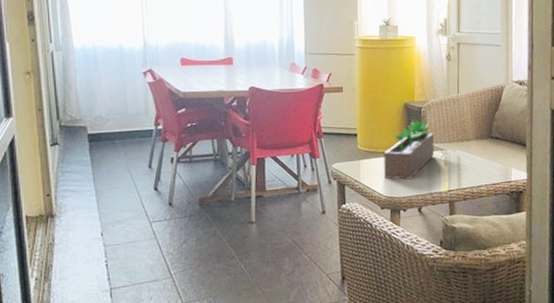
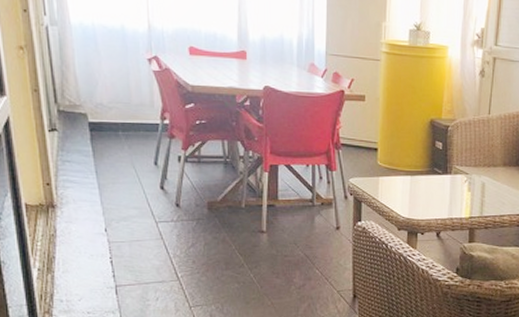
succulent planter: present [383,119,435,180] -> none [403,137,459,202]

